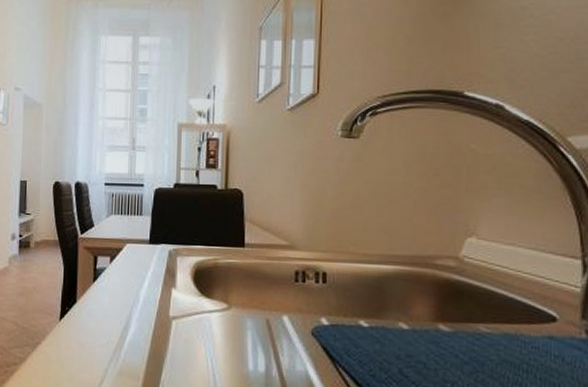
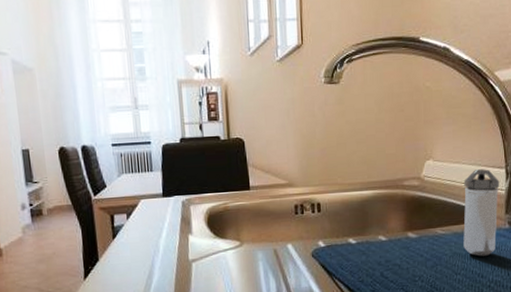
shaker: none [517,255,573,372] -> present [463,168,500,257]

